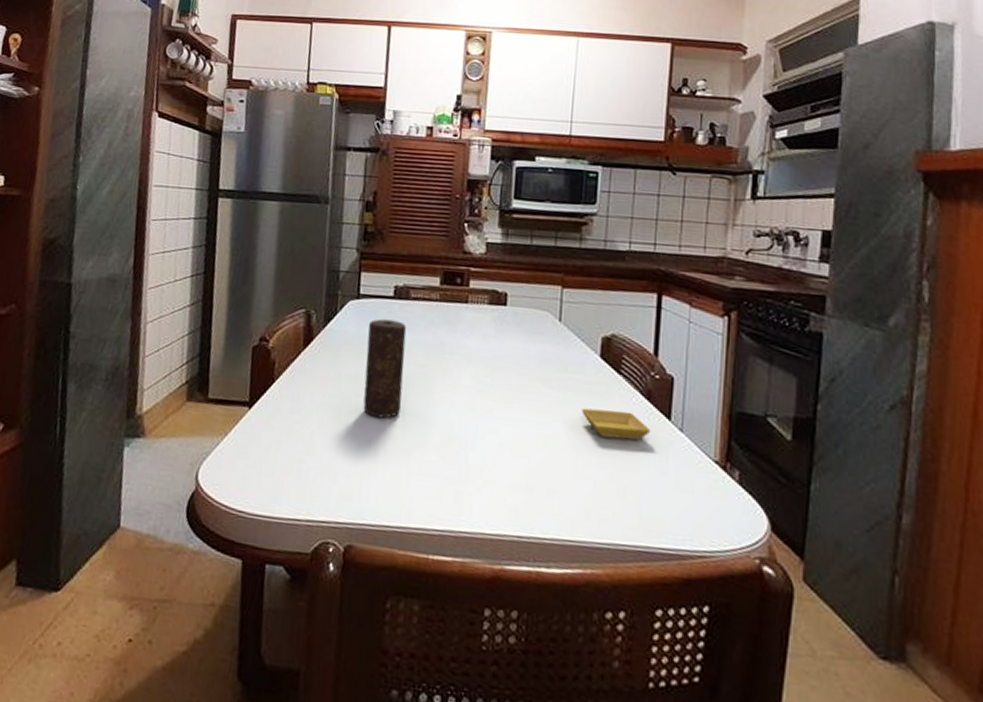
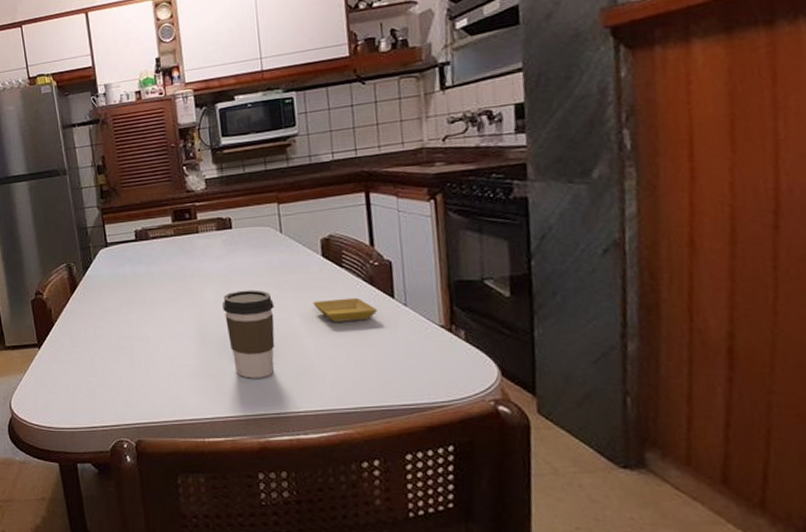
candle: present [363,319,407,419] -> none [119,258,160,339]
coffee cup: none [479,379,538,490] -> present [222,290,275,378]

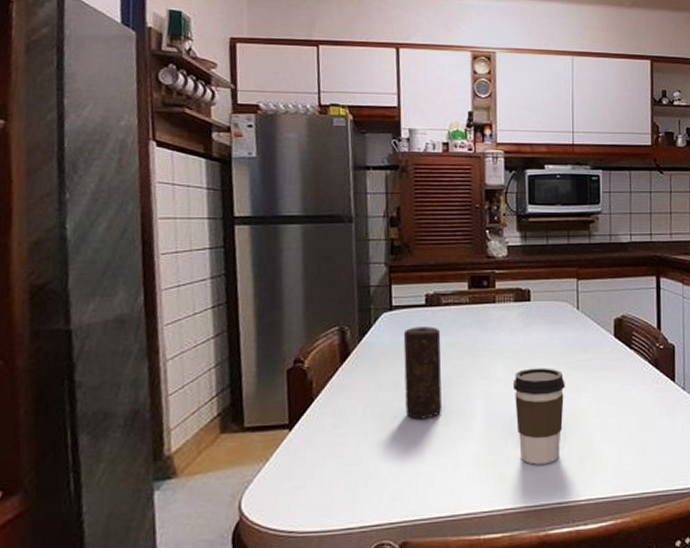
candle: none [119,258,160,339] -> present [403,326,443,419]
saucer: present [313,297,378,322] -> none [602,380,660,404]

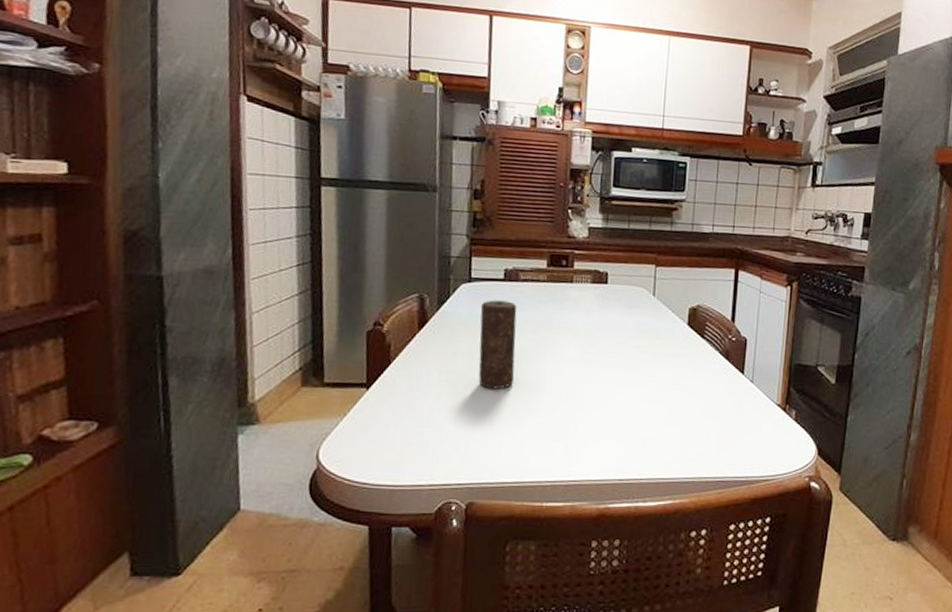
coffee cup: present [513,368,565,465] -> none [584,349,636,442]

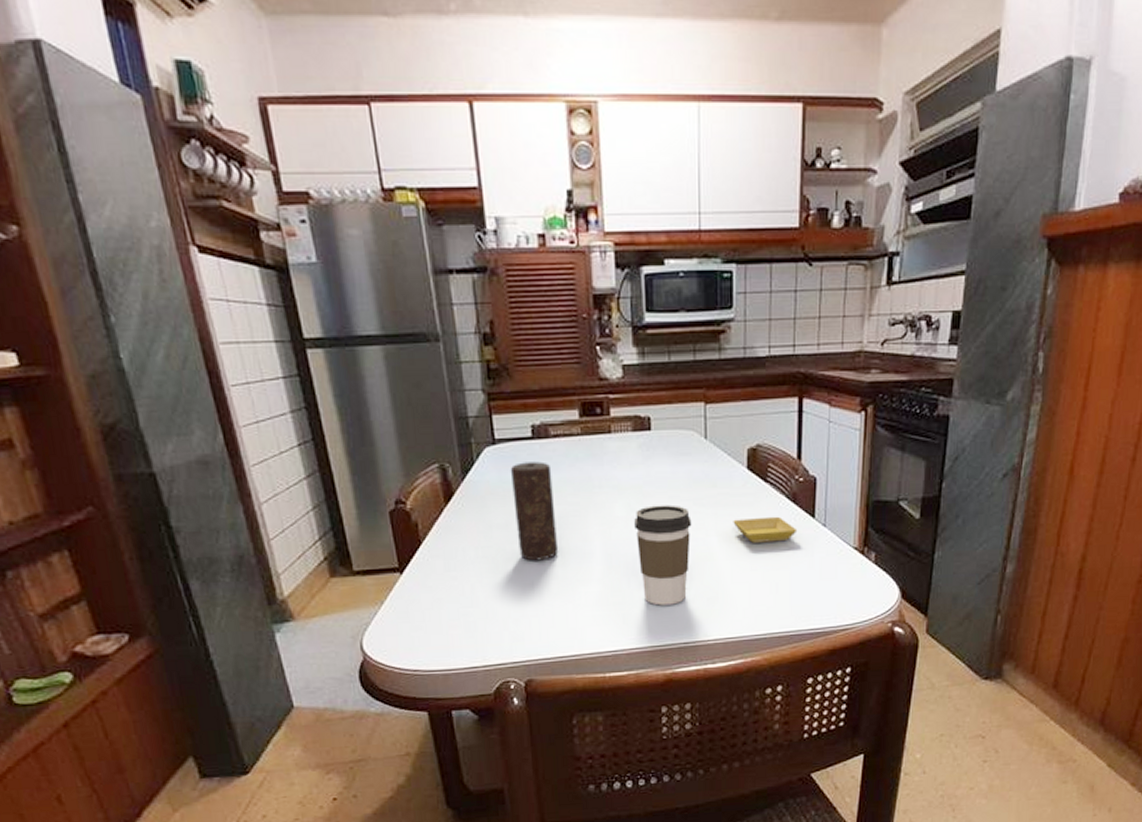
coffee cup: none [584,349,636,442] -> present [634,505,692,606]
saucer: none [672,369,728,393] -> present [733,516,798,543]

